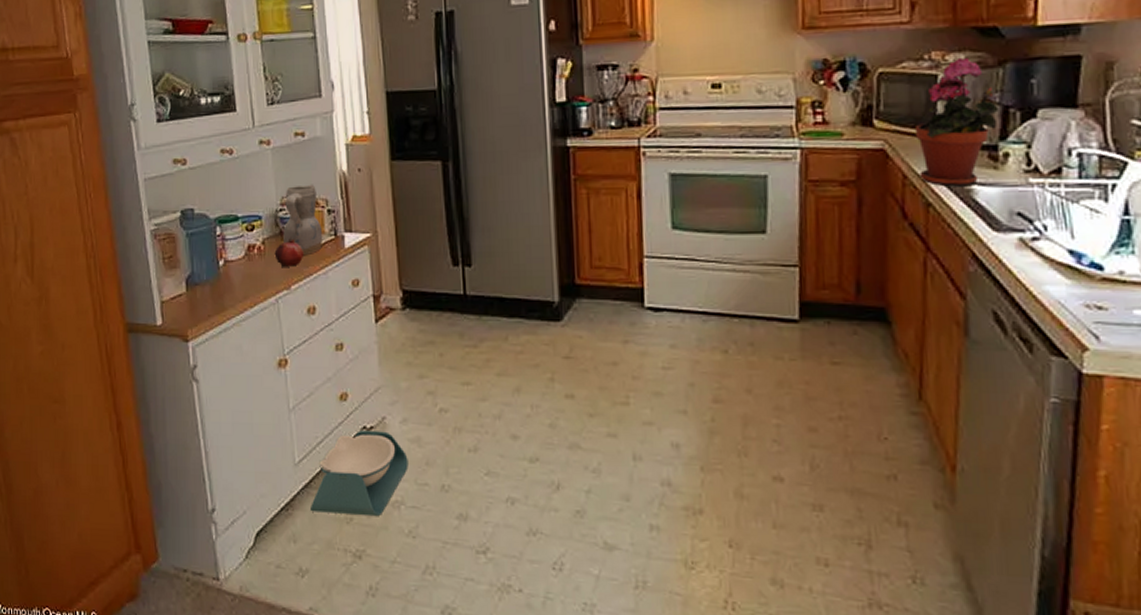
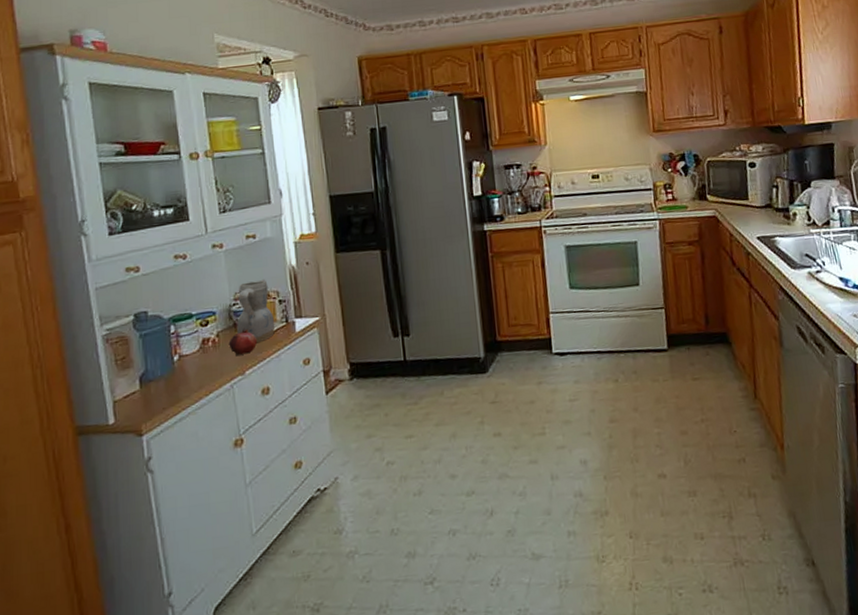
pet bowl: present [311,430,408,517] -> none [269,490,361,577]
potted plant: present [914,57,999,187] -> none [734,148,787,240]

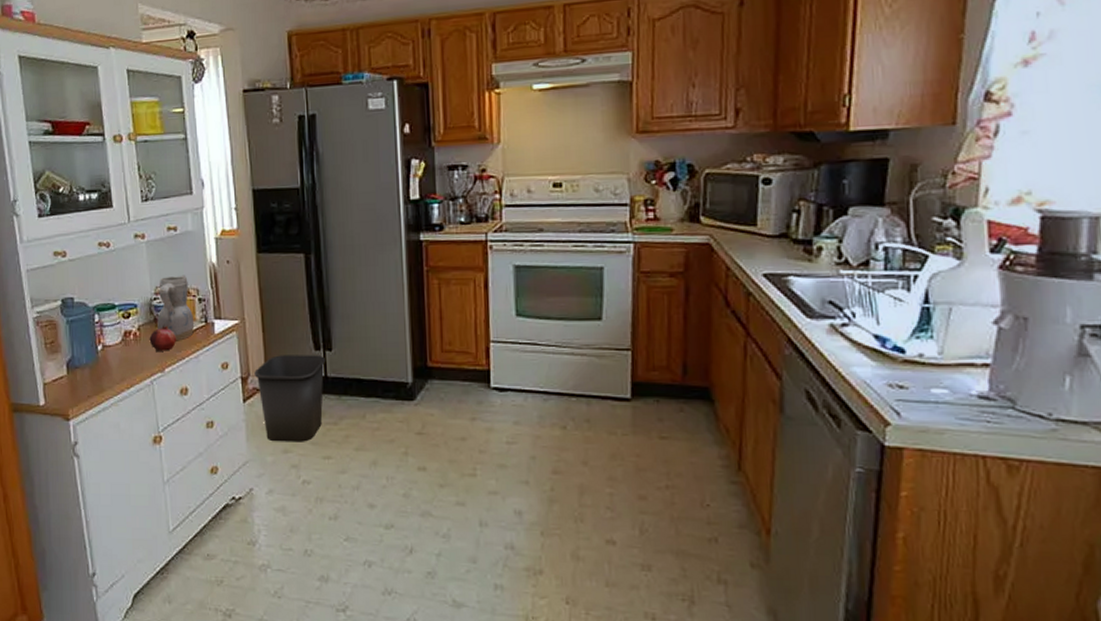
waste bin: none [336,341,405,429] -> present [254,355,326,442]

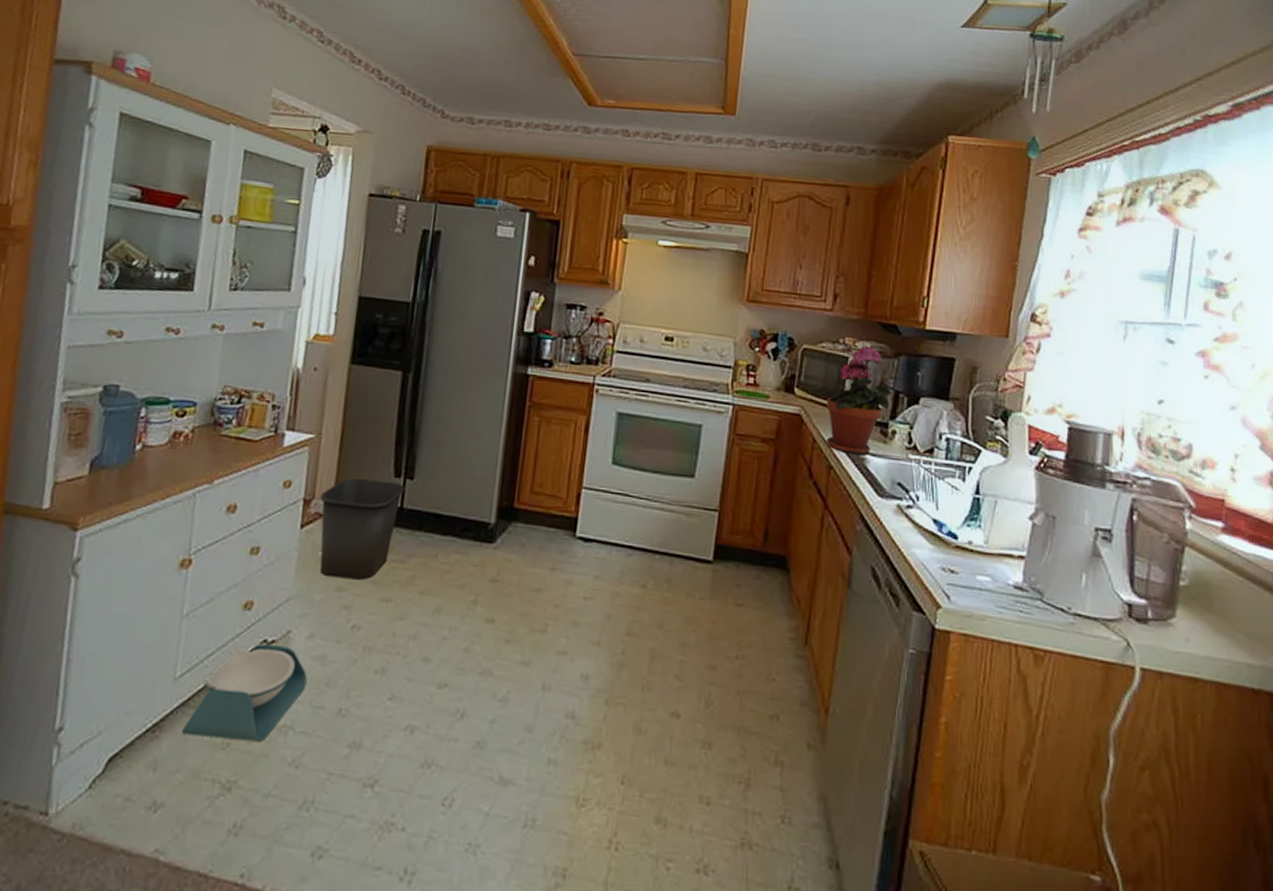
fruit: present [149,324,177,353] -> none [202,428,237,461]
ceramic pitcher: present [157,275,194,340] -> none [216,375,265,449]
pet bowl: none [184,501,274,579] -> present [182,644,308,743]
potted plant: none [737,159,814,278] -> present [826,345,892,455]

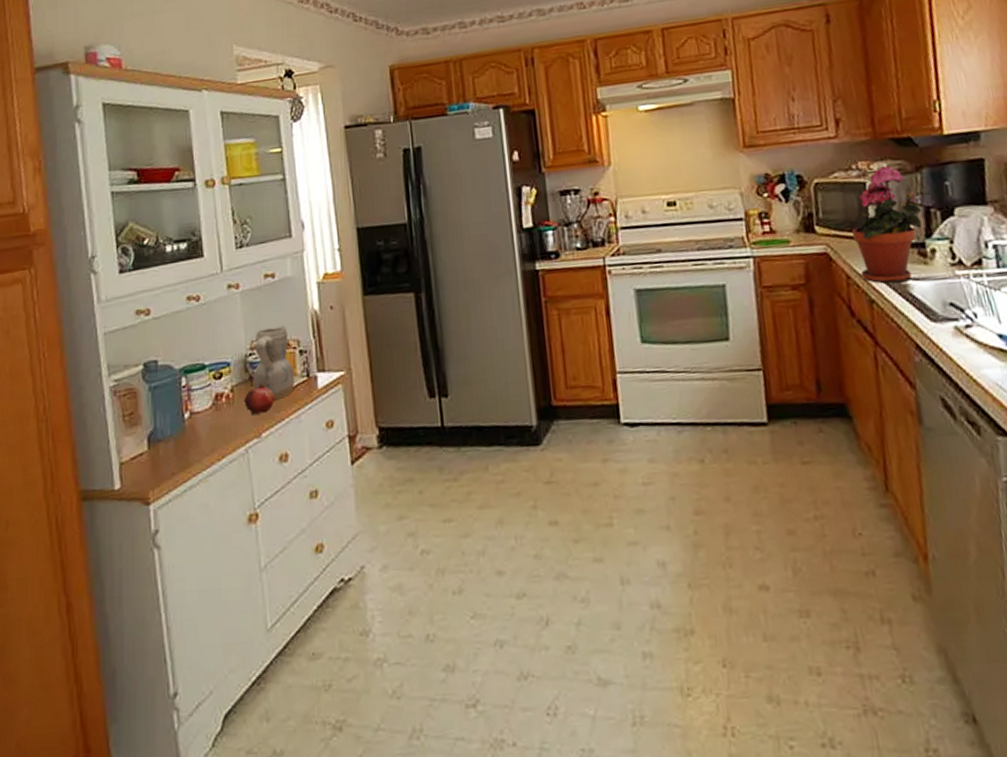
pet bowl: present [182,644,308,743] -> none [285,582,390,683]
fruit: none [202,428,237,461] -> present [244,382,276,416]
ceramic pitcher: none [216,375,265,449] -> present [253,325,294,399]
waste bin: present [320,478,405,580] -> none [363,403,442,508]

